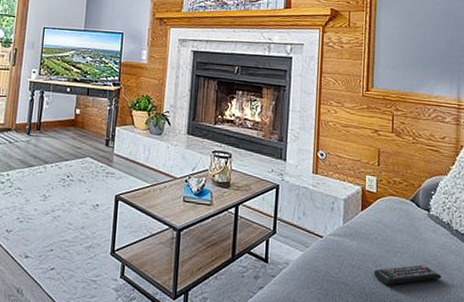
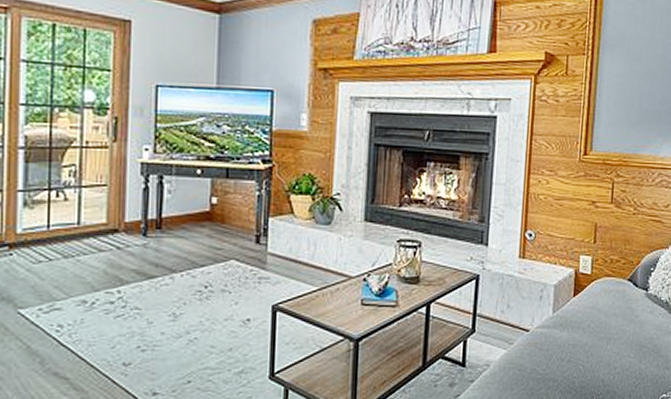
remote control: present [374,265,441,285] -> none [585,350,656,376]

